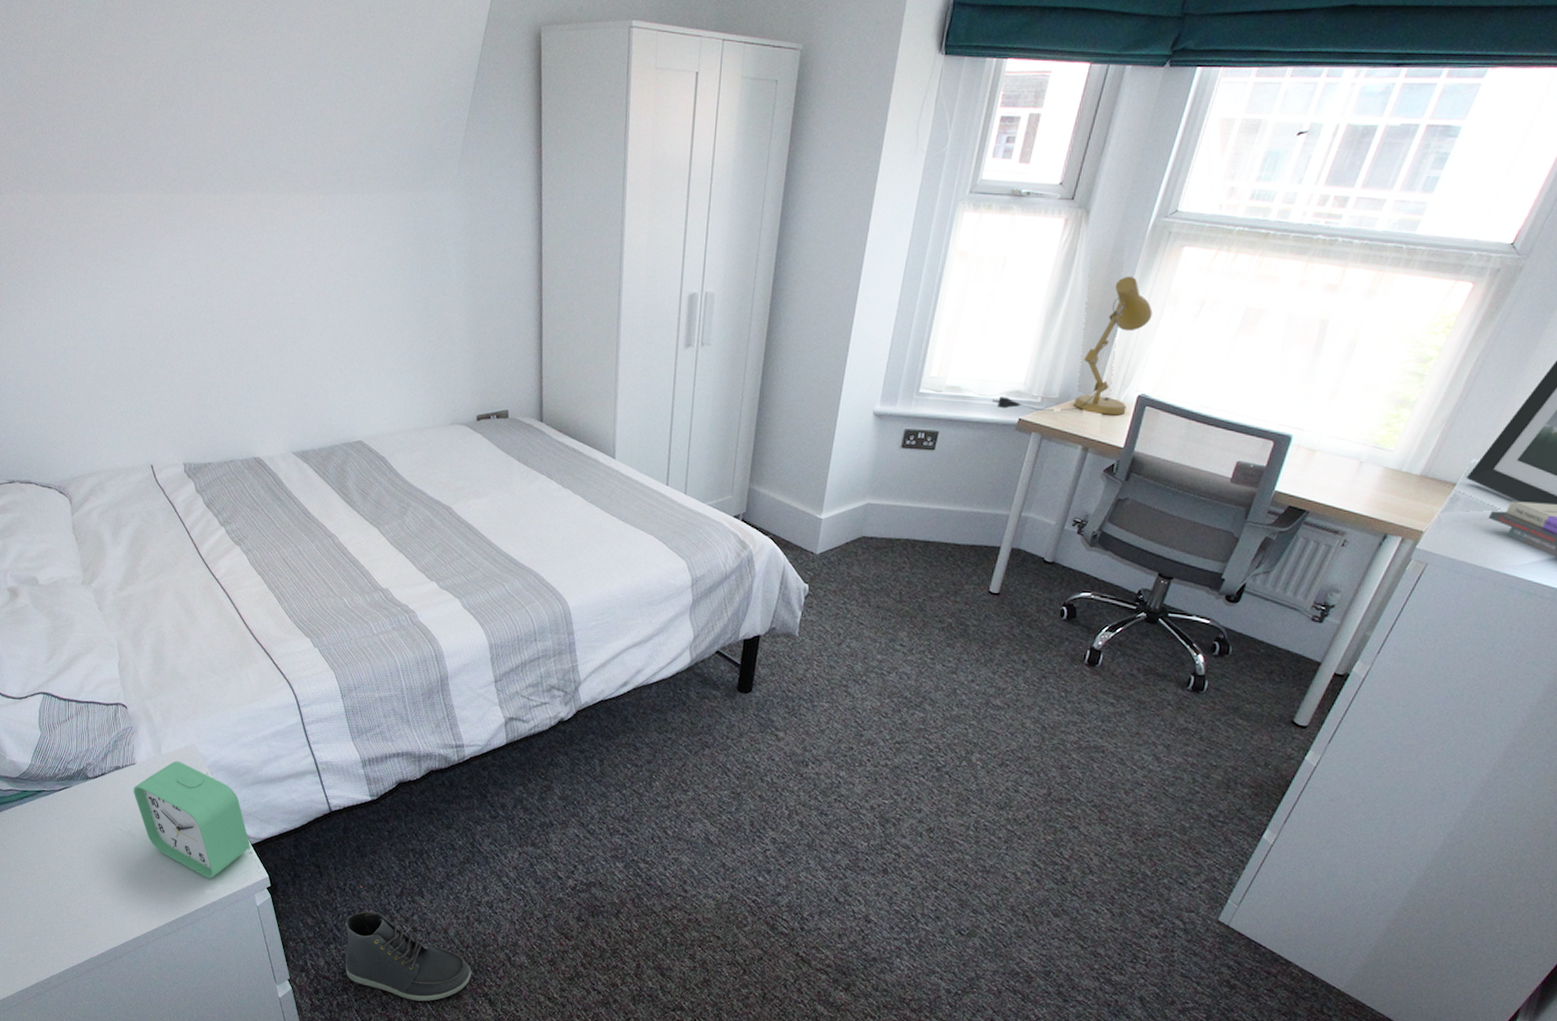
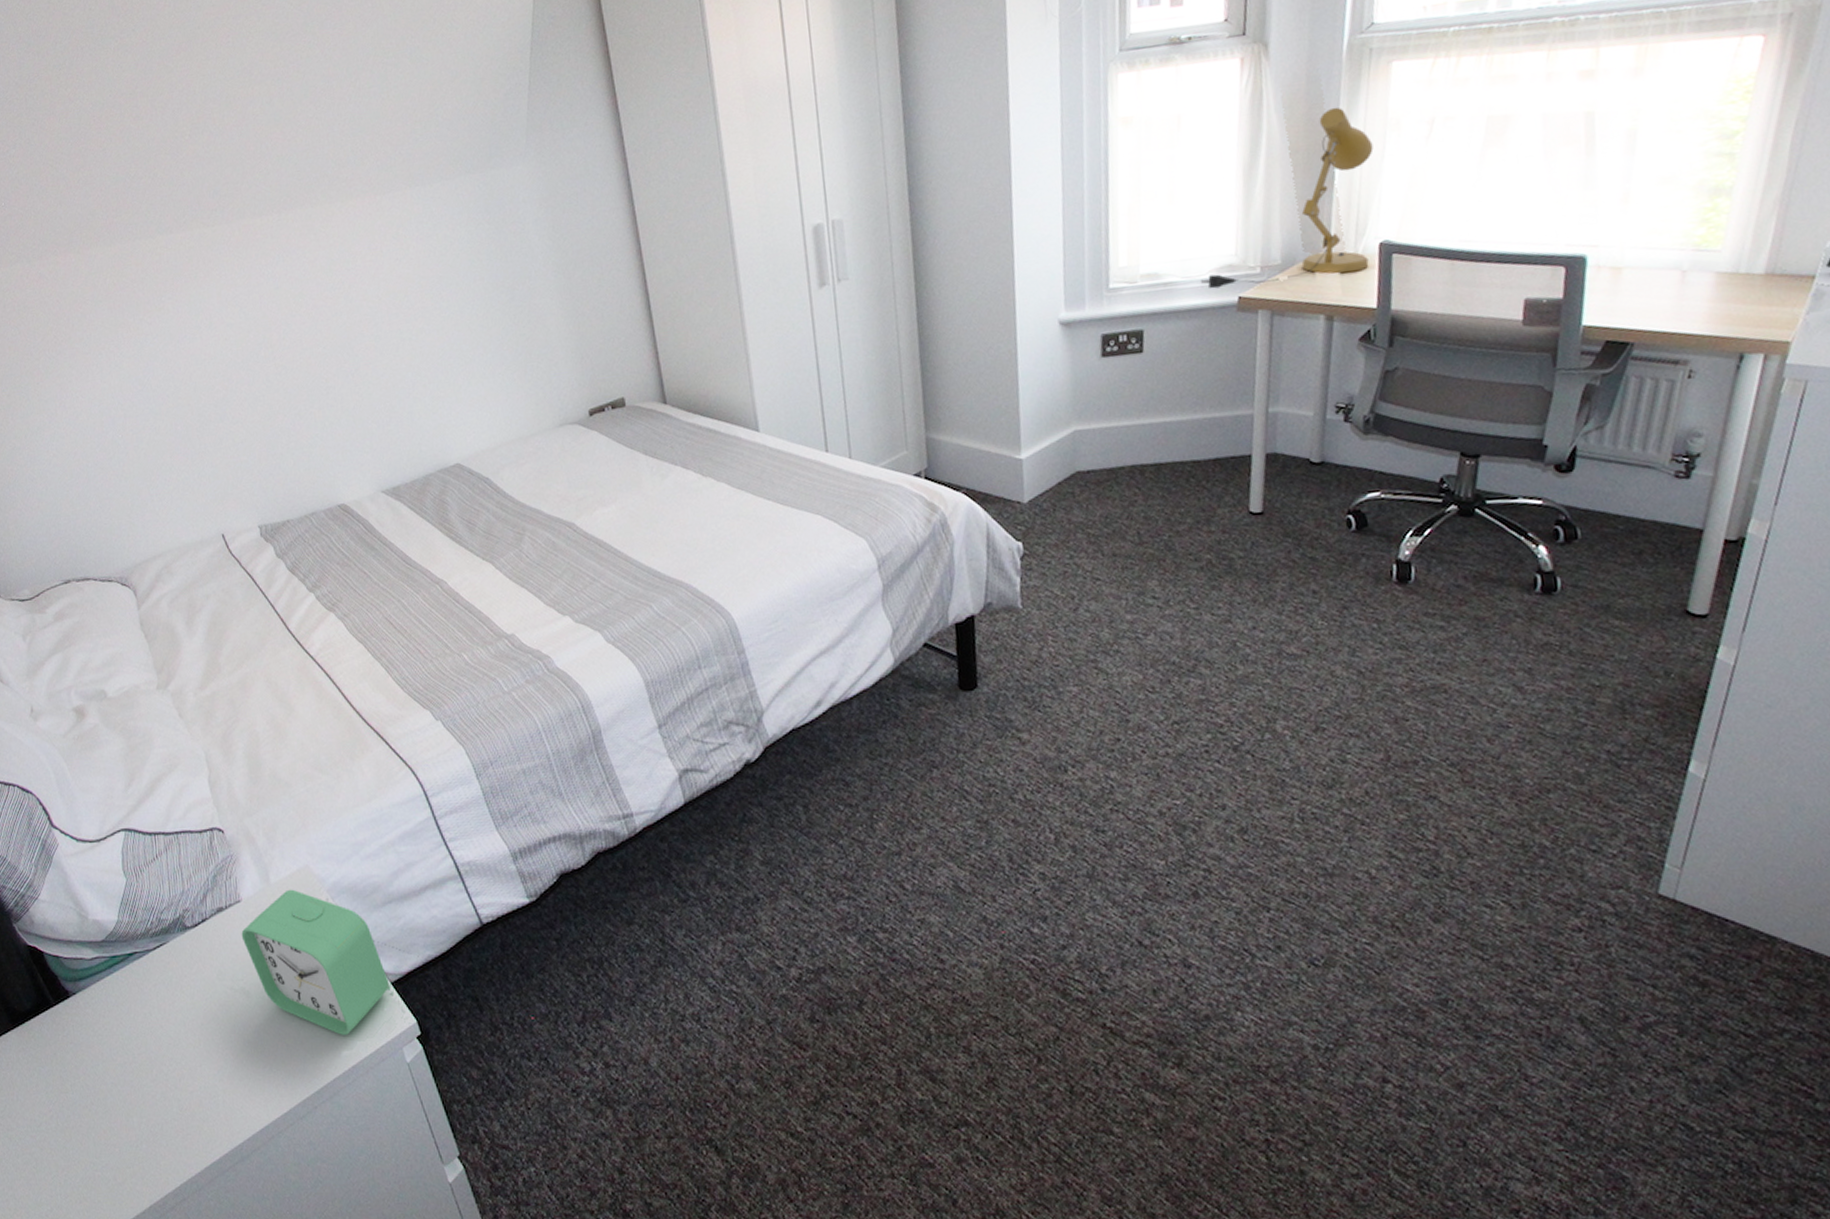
sneaker: present [345,909,471,1002] -> none [519,1046,688,1163]

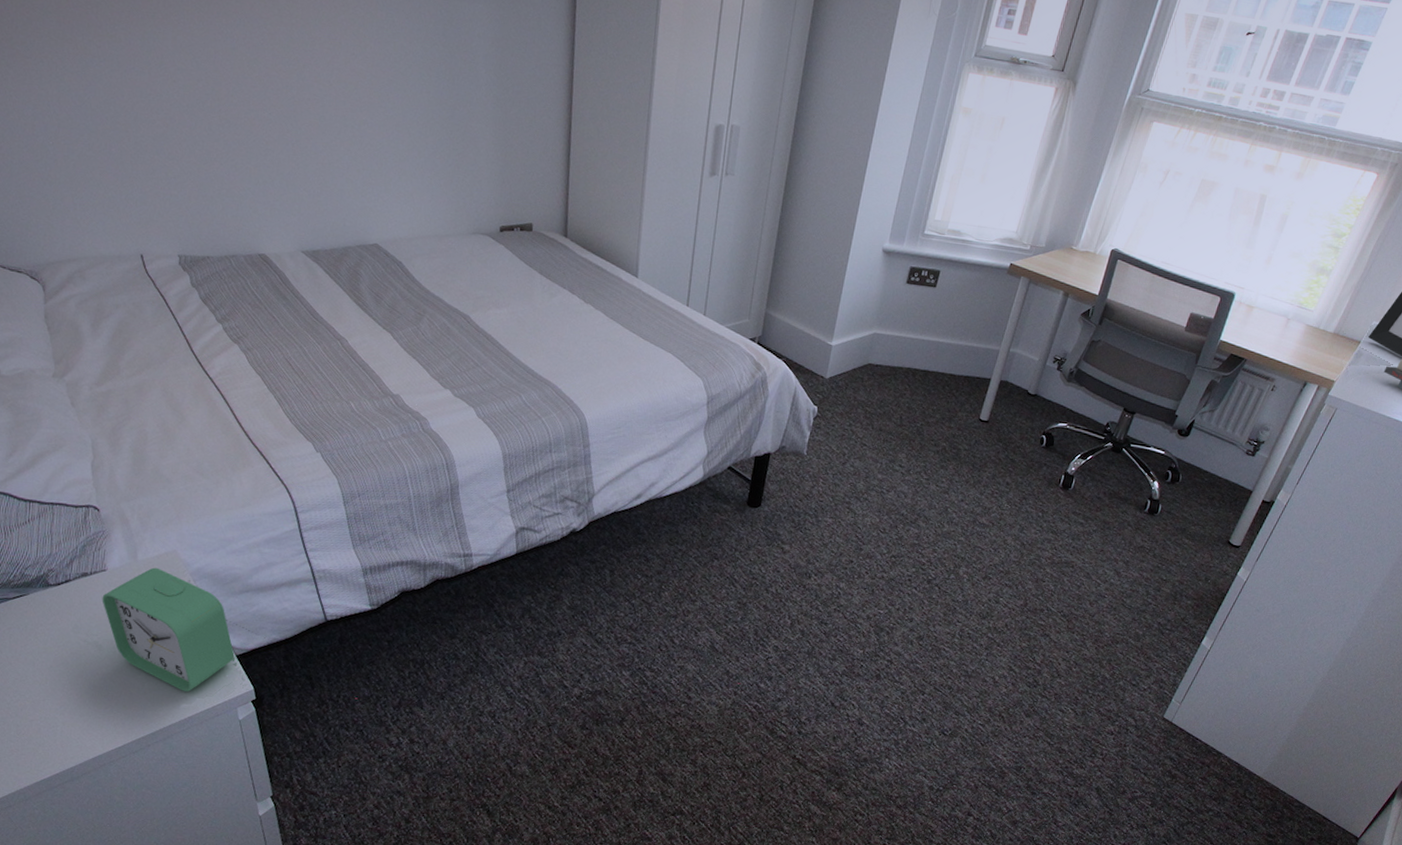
desk lamp: present [1200,107,1374,289] -> none [987,143,1126,266]

